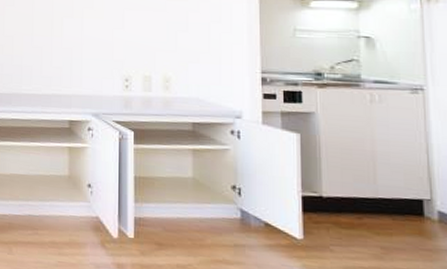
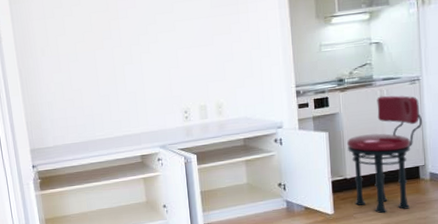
stool: none [323,101,428,254] -> present [346,95,423,214]

